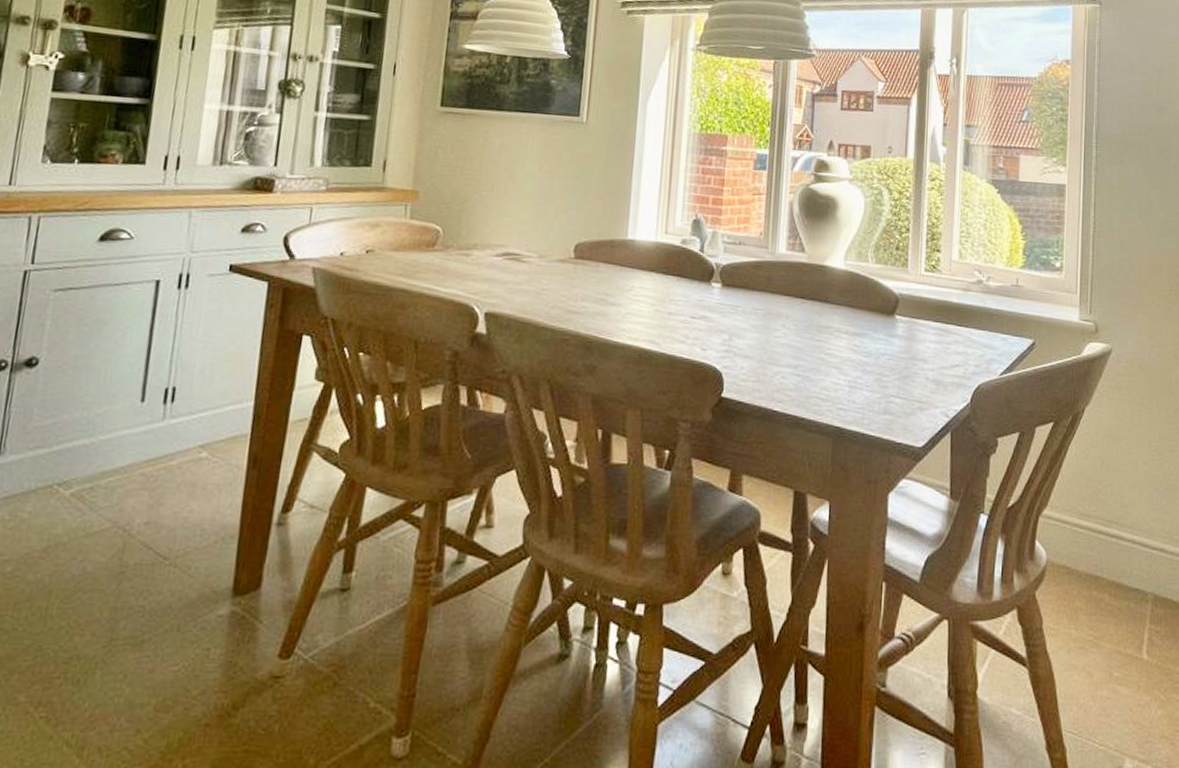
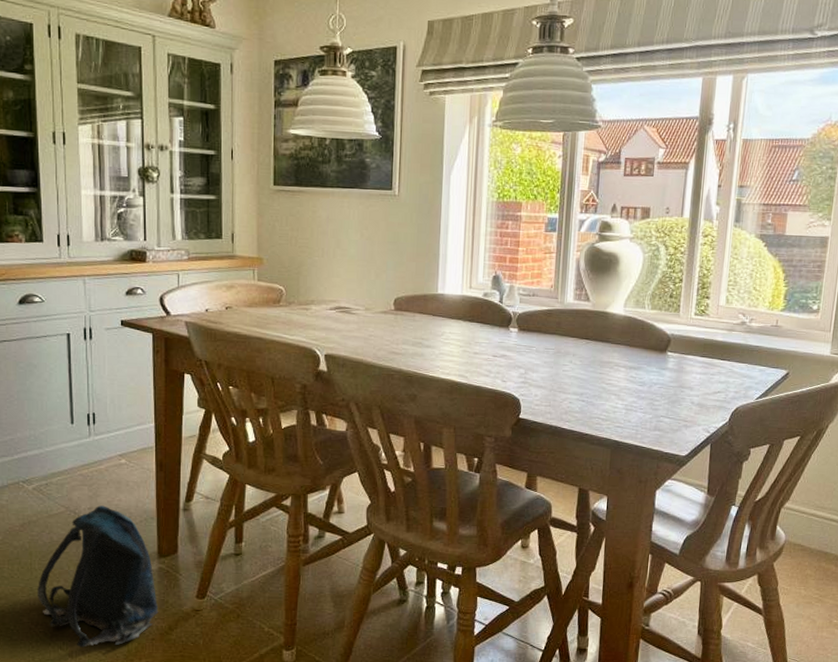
backpack: none [47,519,223,742] -> present [38,505,159,648]

